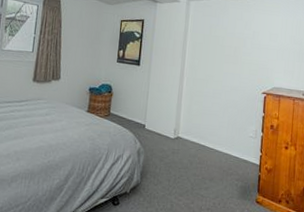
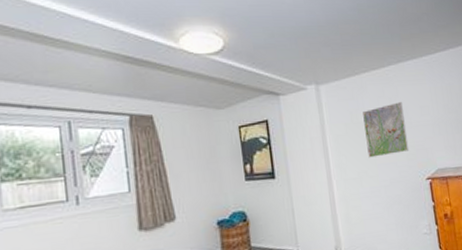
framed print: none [217,25,256,68] -> present [363,101,410,158]

